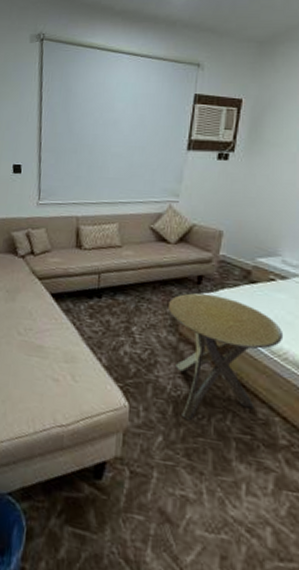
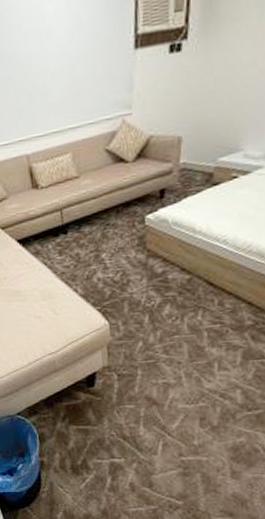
side table: present [169,293,282,421] -> none [134,205,246,324]

